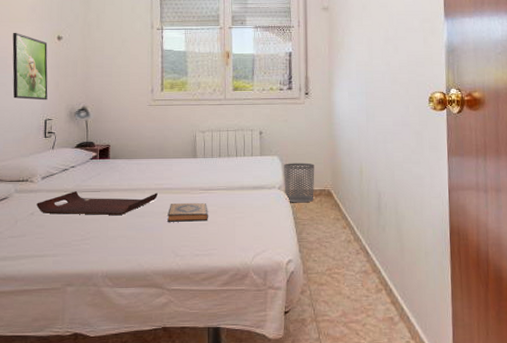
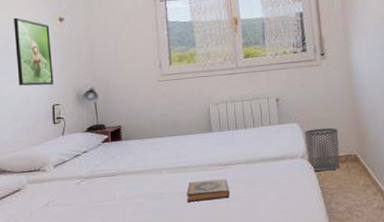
serving tray: present [36,191,158,216] -> none [50,172,175,203]

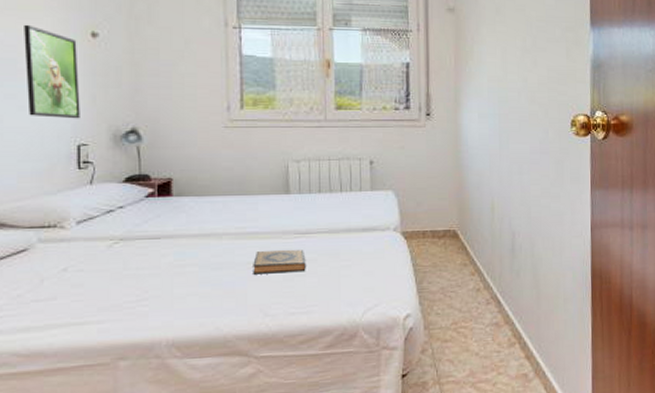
waste bin: present [305,127,340,172] -> none [400,198,438,247]

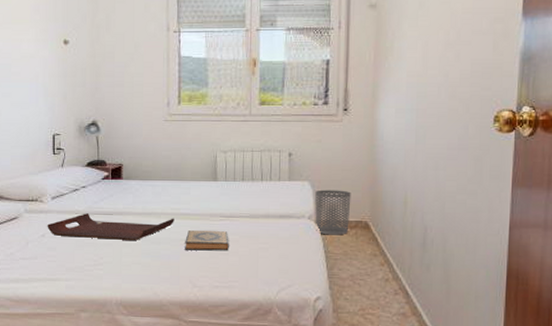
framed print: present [24,24,80,119] -> none [16,35,55,113]
serving tray: none [70,238,239,269] -> present [47,213,174,241]
waste bin: none [400,198,438,247] -> present [315,189,351,235]

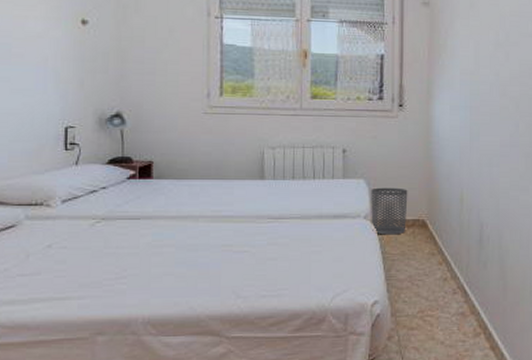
serving tray: present [47,213,174,241] -> none [55,218,215,249]
hardback book: present [185,230,229,251] -> none [227,234,278,257]

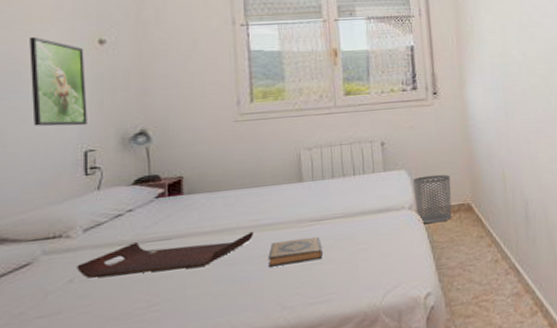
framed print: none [18,11,69,102] -> present [29,36,87,127]
serving tray: none [55,218,215,249] -> present [77,231,253,278]
hardback book: none [227,234,278,257] -> present [268,237,323,267]

